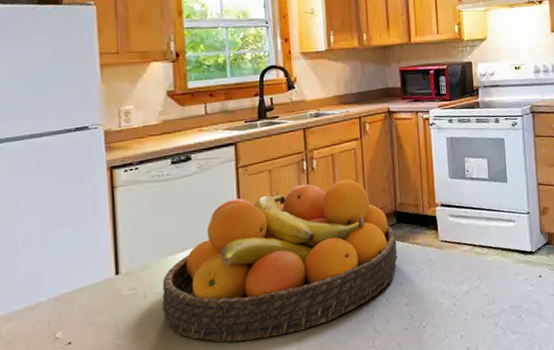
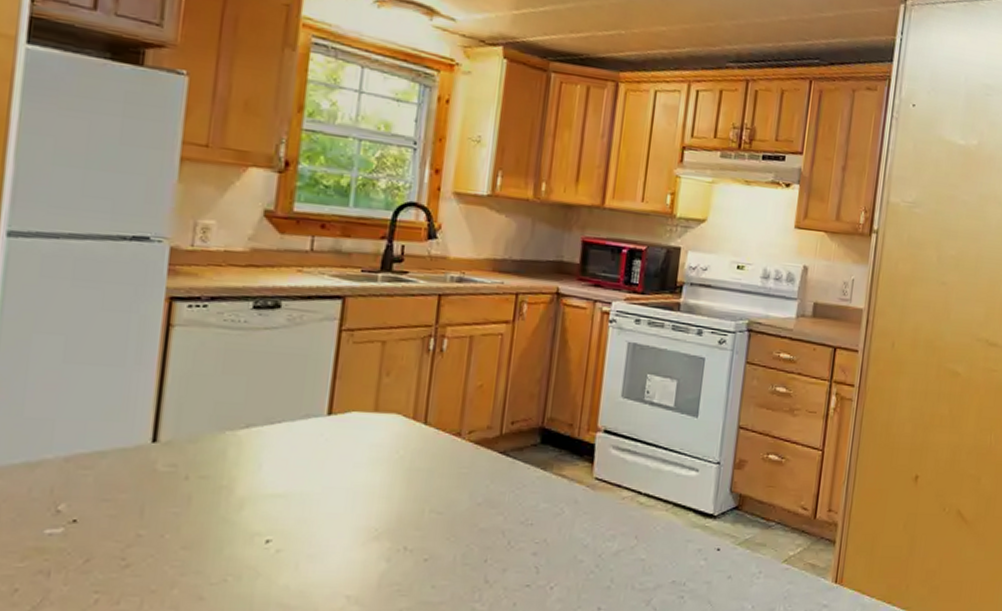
fruit bowl: present [162,179,398,342] -> none [206,368,537,563]

